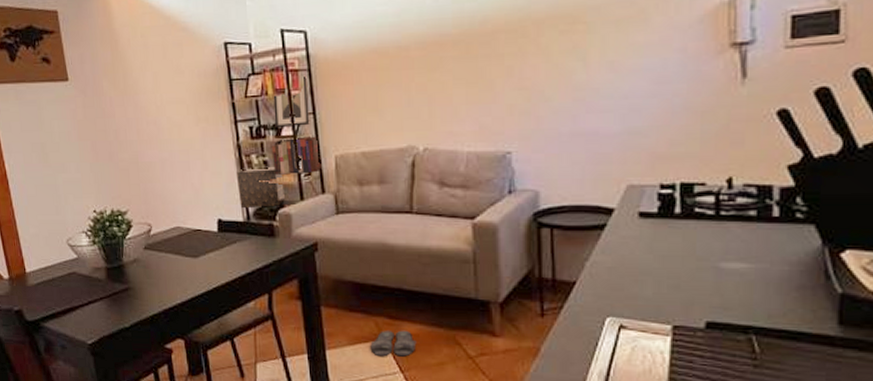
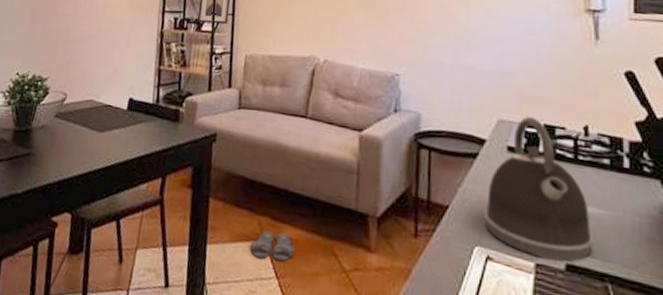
decorative box: present [237,166,285,209] -> none [153,54,196,94]
books: present [271,136,322,175] -> none [189,32,234,68]
kettle: none [616,177,737,320] -> present [485,117,594,262]

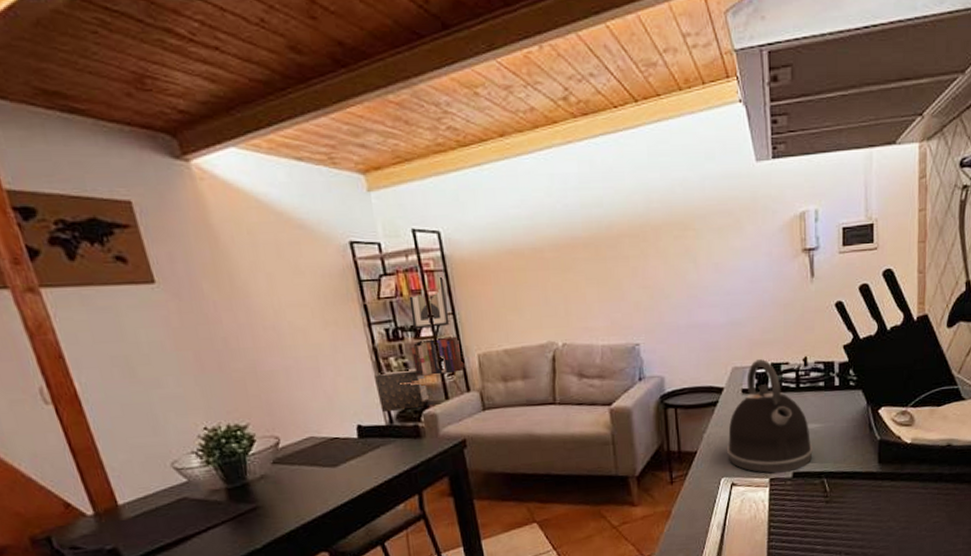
decorative box: none [153,54,196,94] -> present [375,368,429,413]
books: none [189,32,234,68] -> present [410,336,465,376]
slippers: present [250,231,295,262] -> none [523,511,567,539]

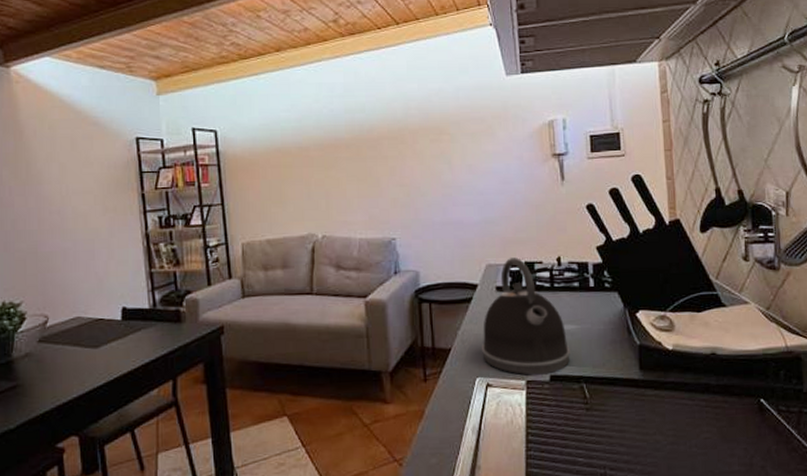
decorative box: present [375,368,429,413] -> none [144,254,192,296]
picture frame: present [409,278,450,330] -> none [183,171,218,218]
books: present [410,336,465,376] -> none [180,225,229,262]

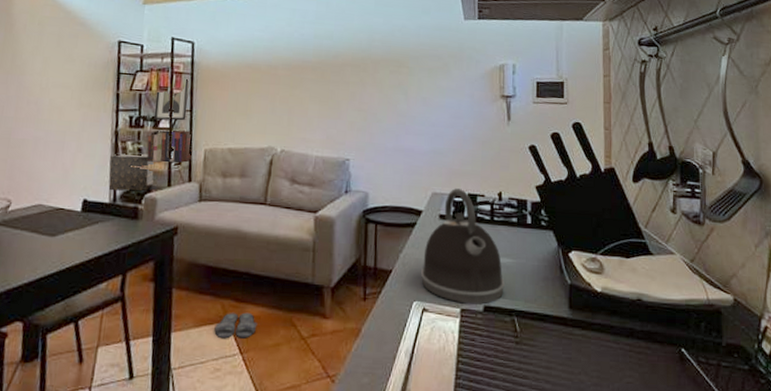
decorative box: none [144,254,192,296] -> present [108,153,155,191]
books: none [180,225,229,262] -> present [146,129,193,163]
picture frame: none [183,171,218,218] -> present [153,79,189,121]
slippers: none [274,405,317,434] -> present [214,312,258,339]

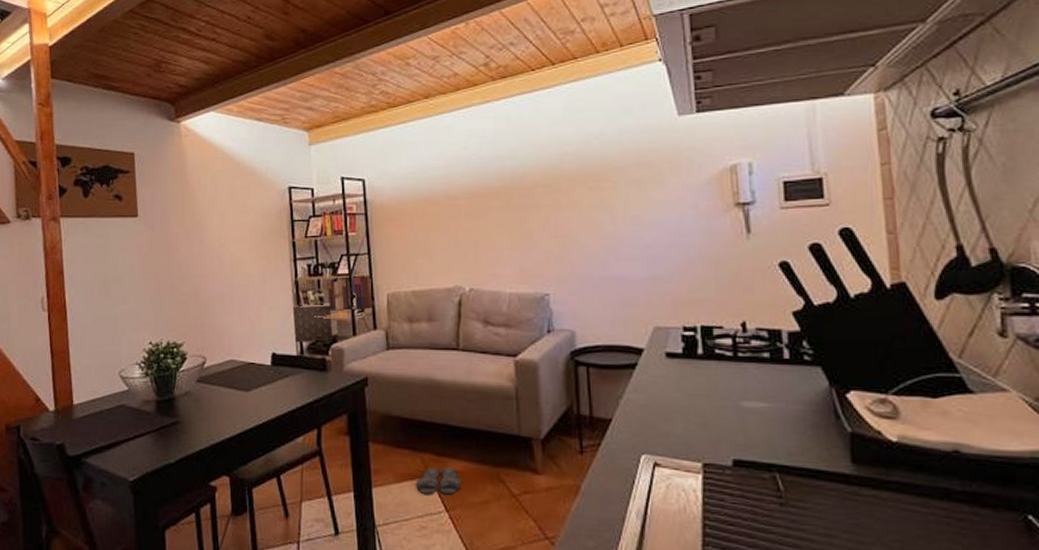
picture frame: present [153,79,189,121] -> none [331,220,365,267]
kettle: present [421,188,505,305] -> none [648,321,759,458]

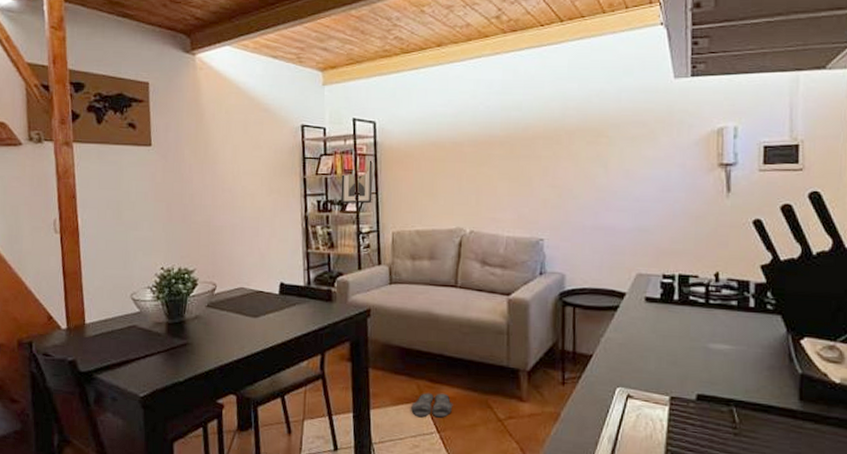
decorative box: present [293,302,338,343] -> none [302,237,345,275]
books: present [327,275,374,311] -> none [335,212,380,246]
picture frame: none [331,220,365,267] -> present [340,161,373,204]

